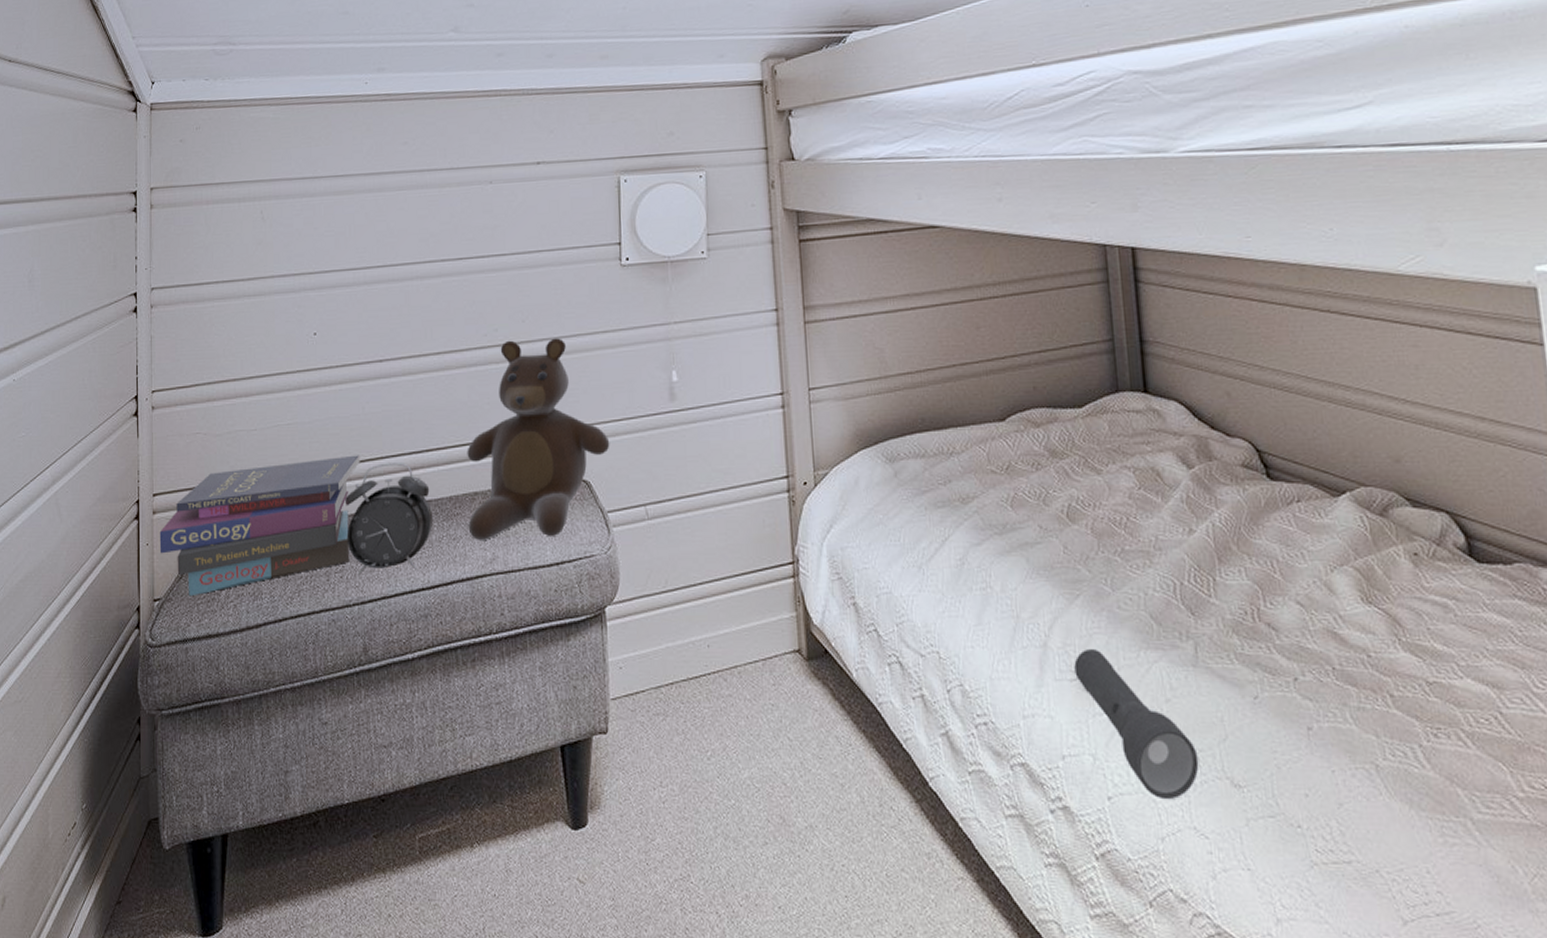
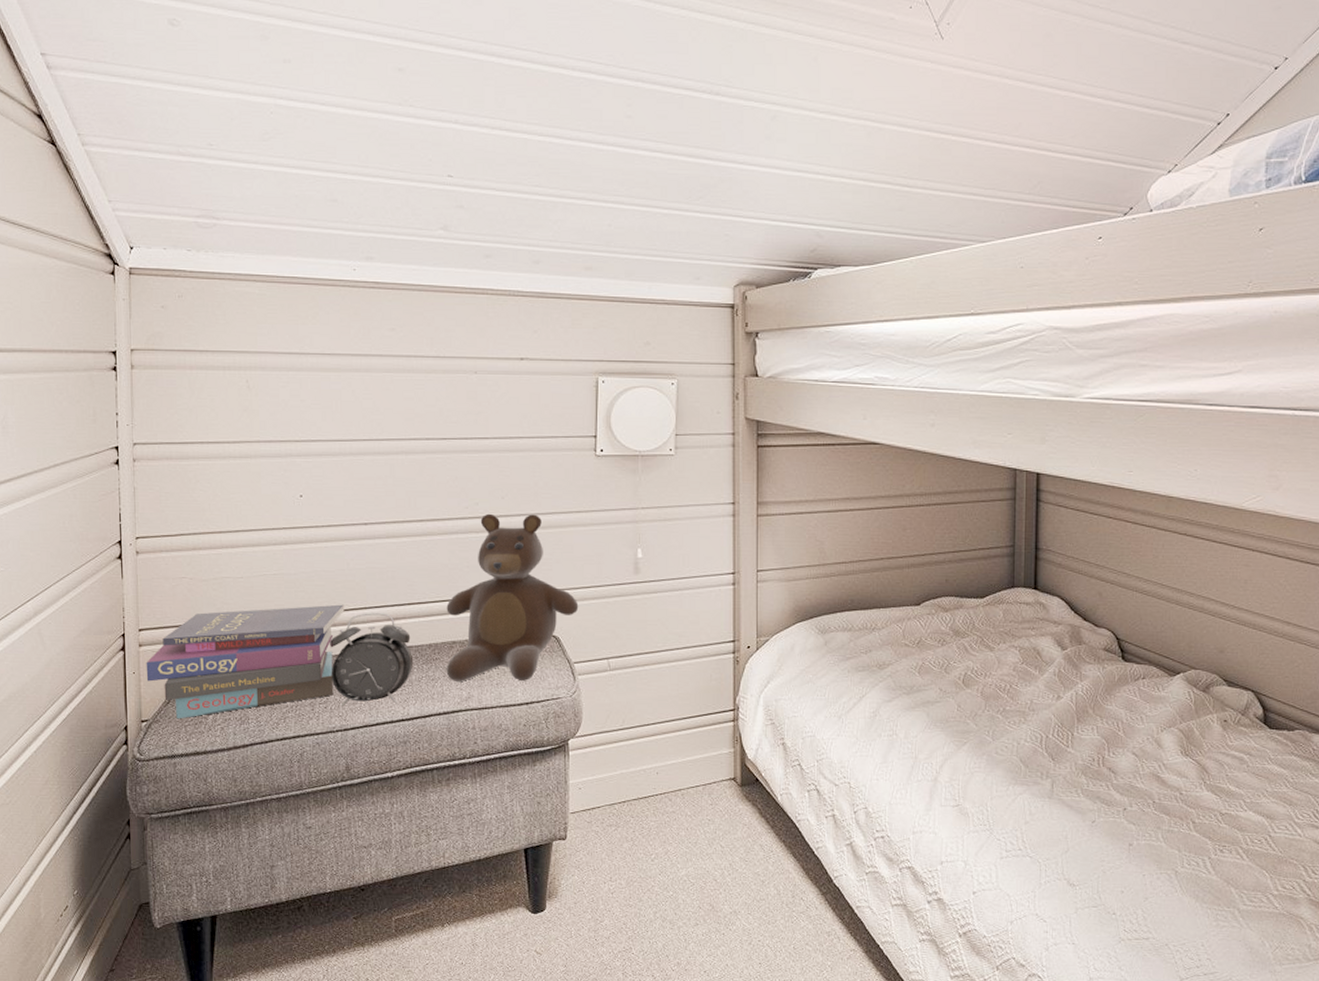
flashlight: present [1074,648,1199,800] -> none [957,782,1045,895]

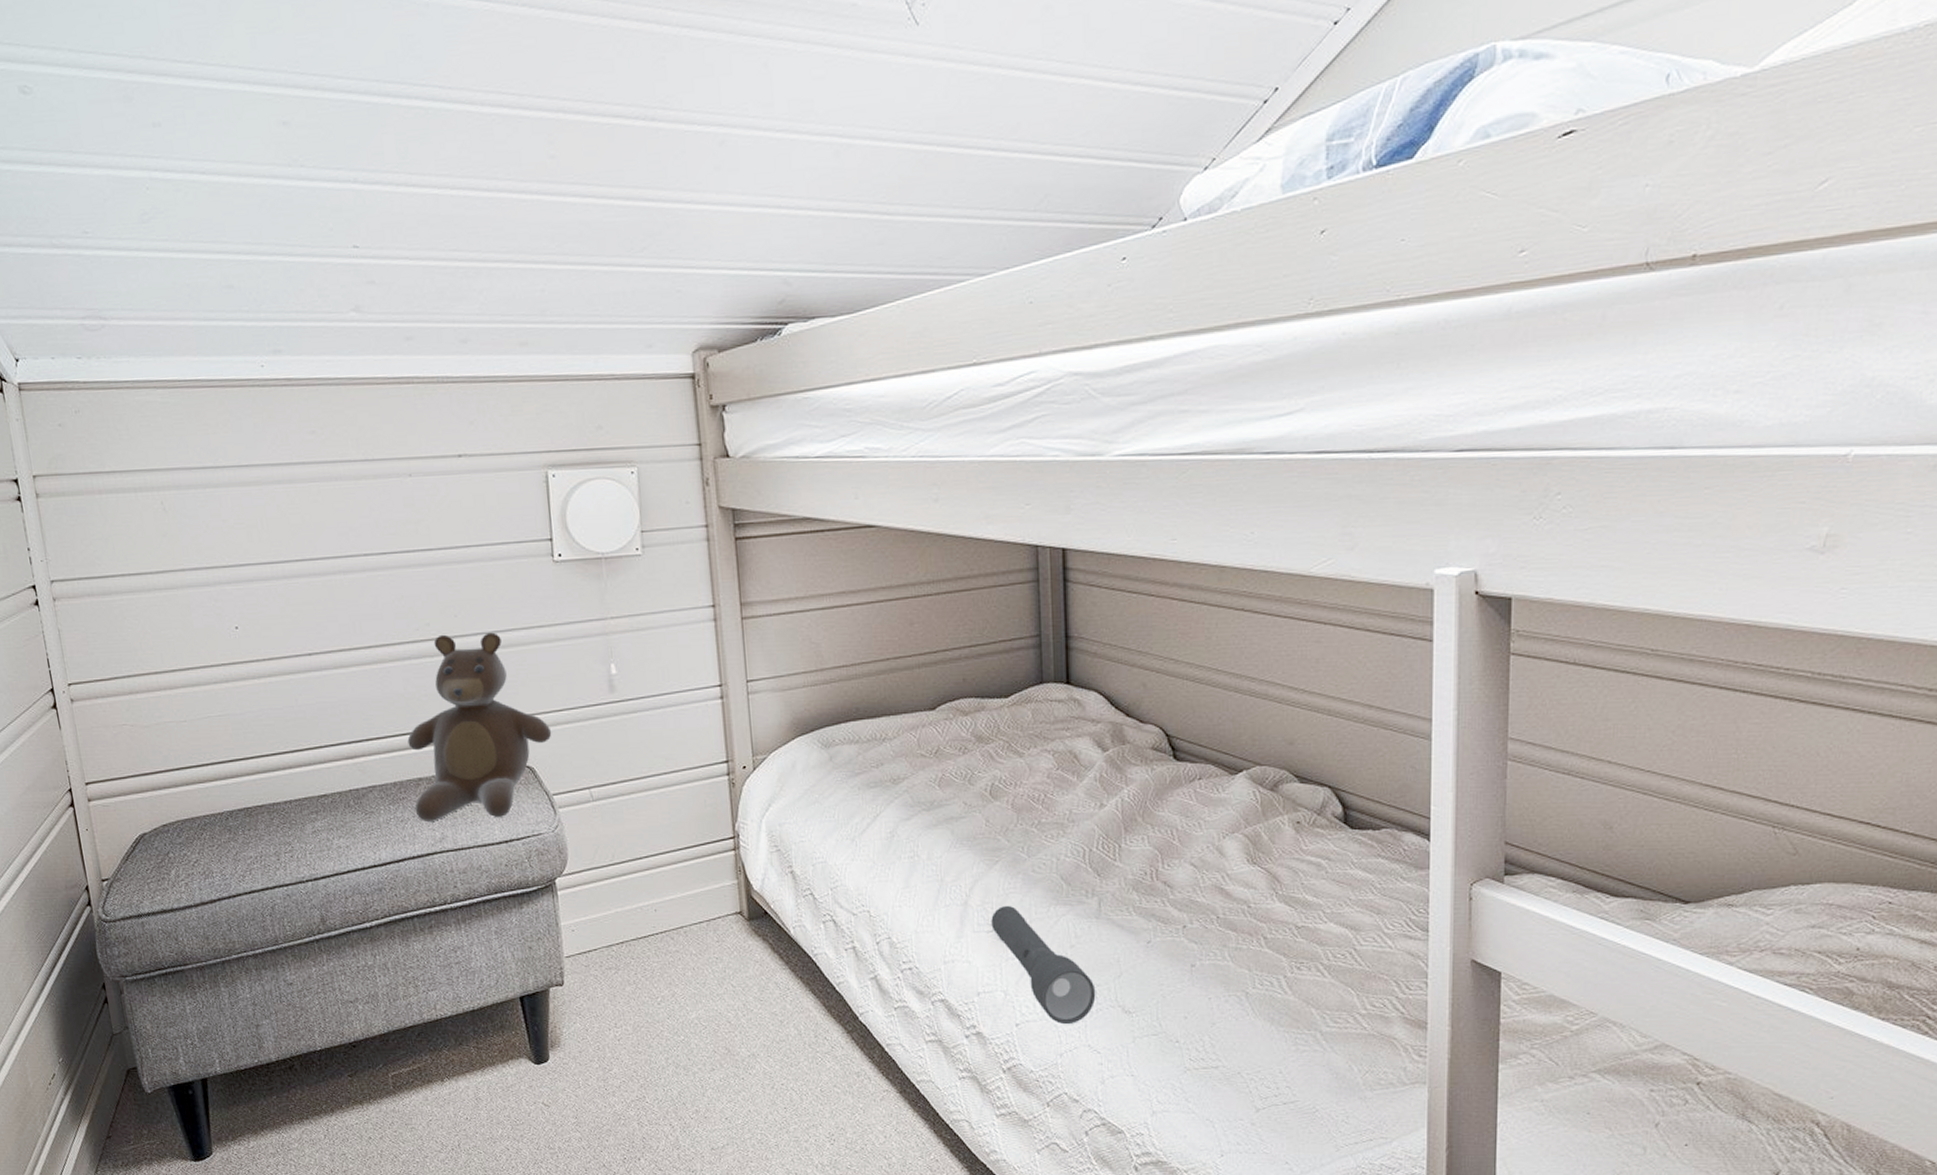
books: present [146,604,345,719] -> none [97,744,299,877]
alarm clock: present [330,613,414,708] -> none [287,751,380,856]
flashlight: none [957,782,1045,895] -> present [991,905,1096,1025]

